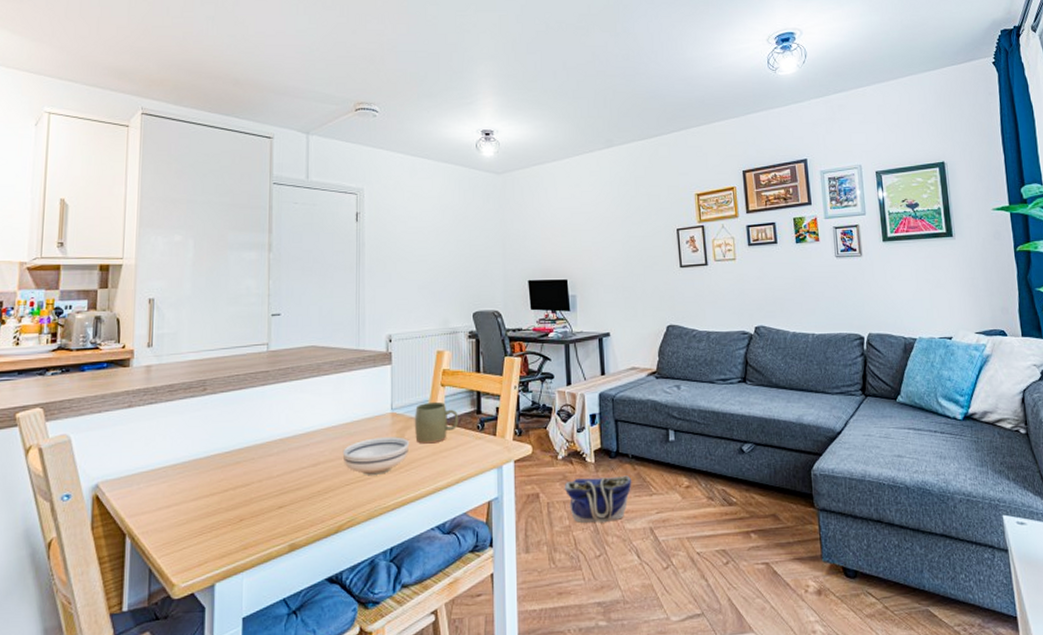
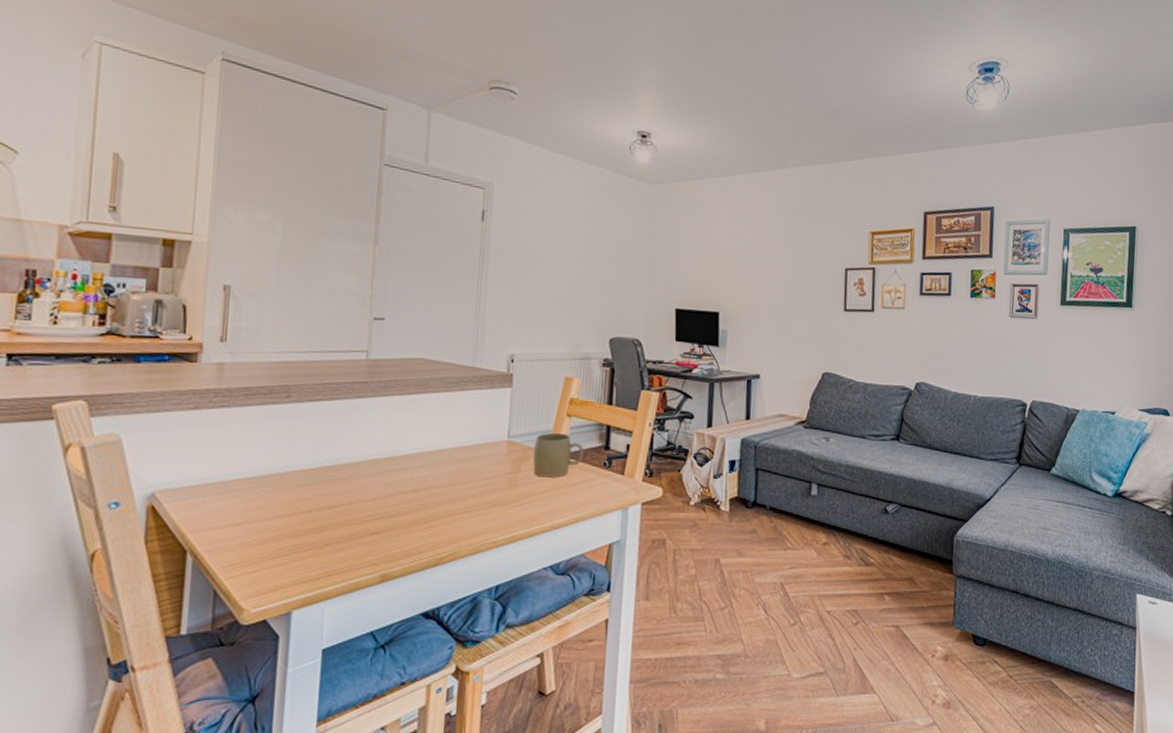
bowl: present [342,437,410,475] -> none [448,466,527,507]
tote bag: present [564,475,632,523] -> none [693,527,767,575]

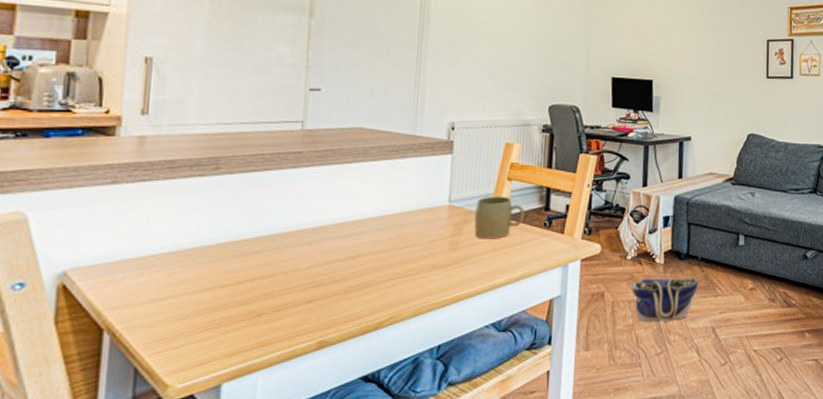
tote bag: none [693,527,767,575] -> present [630,277,699,322]

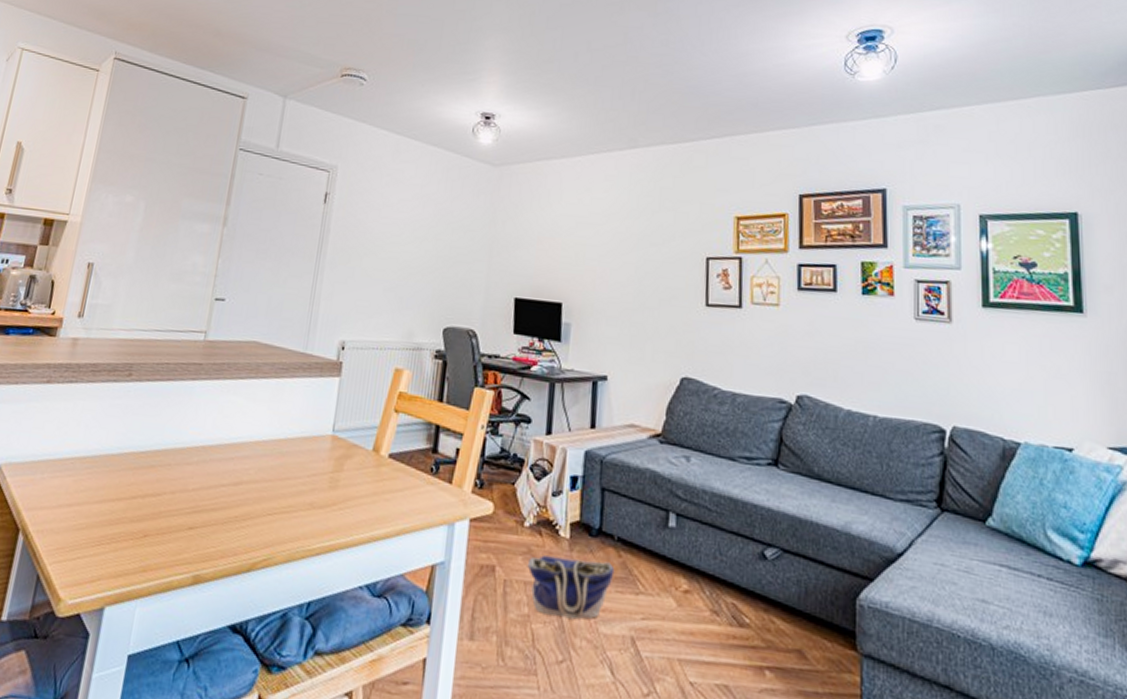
mug: present [474,196,525,239] -> none [355,429,411,481]

